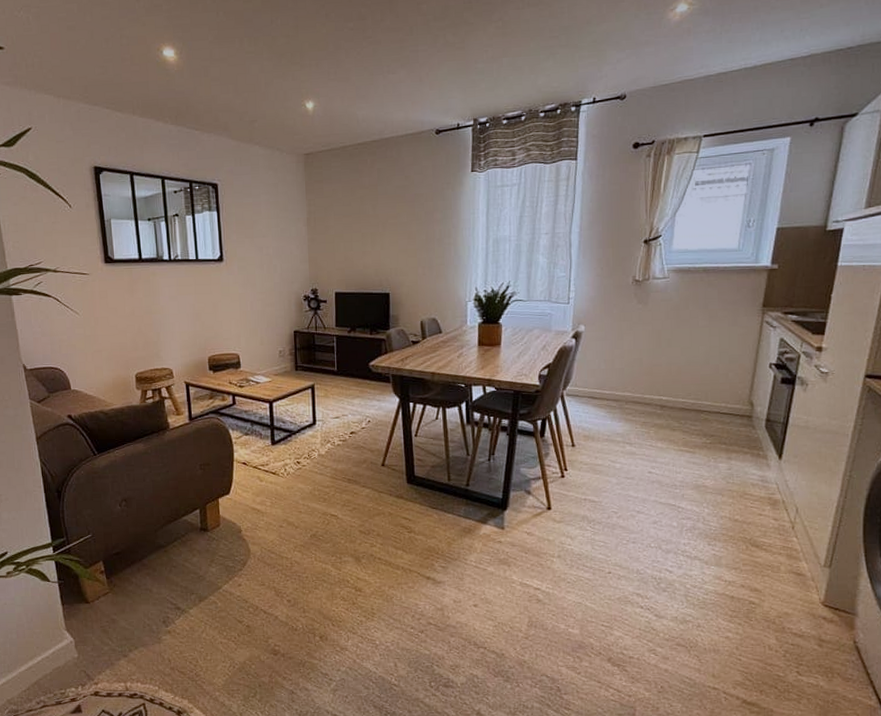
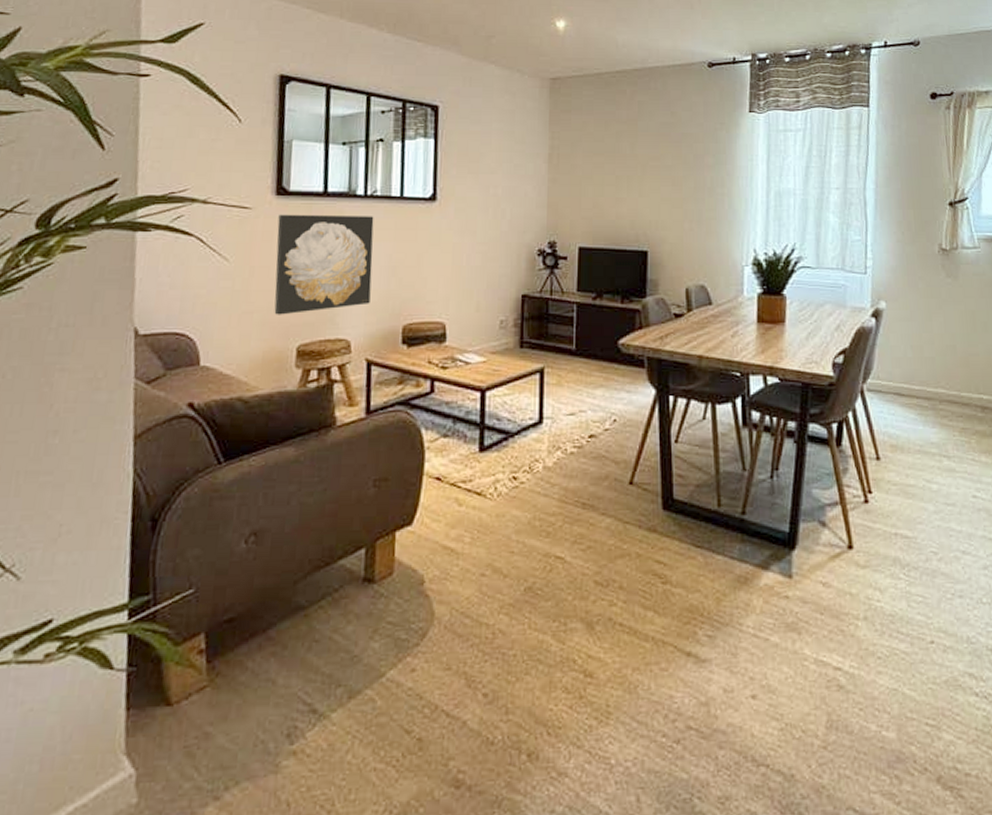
wall art: none [109,276,183,352] -> present [274,214,374,315]

